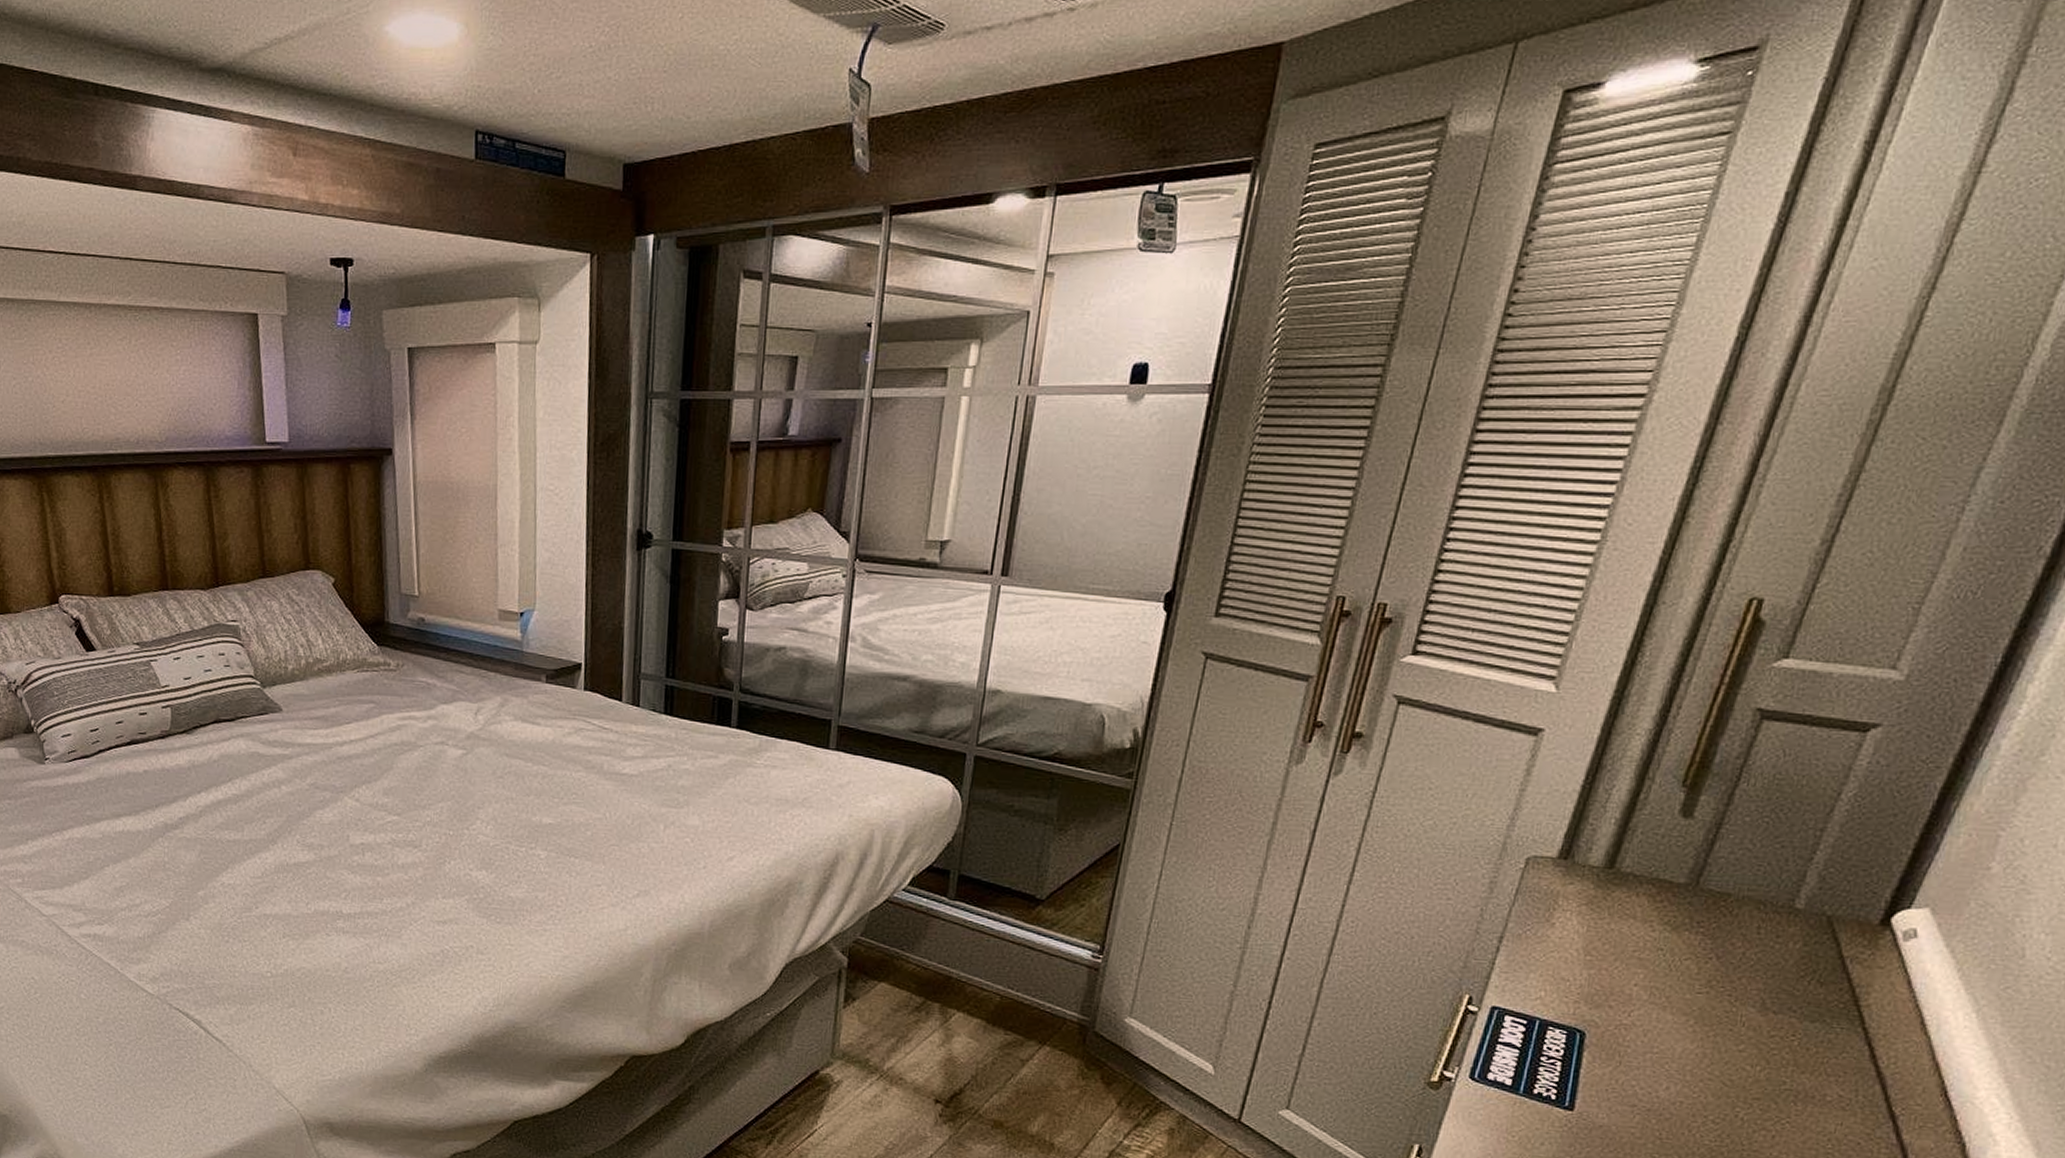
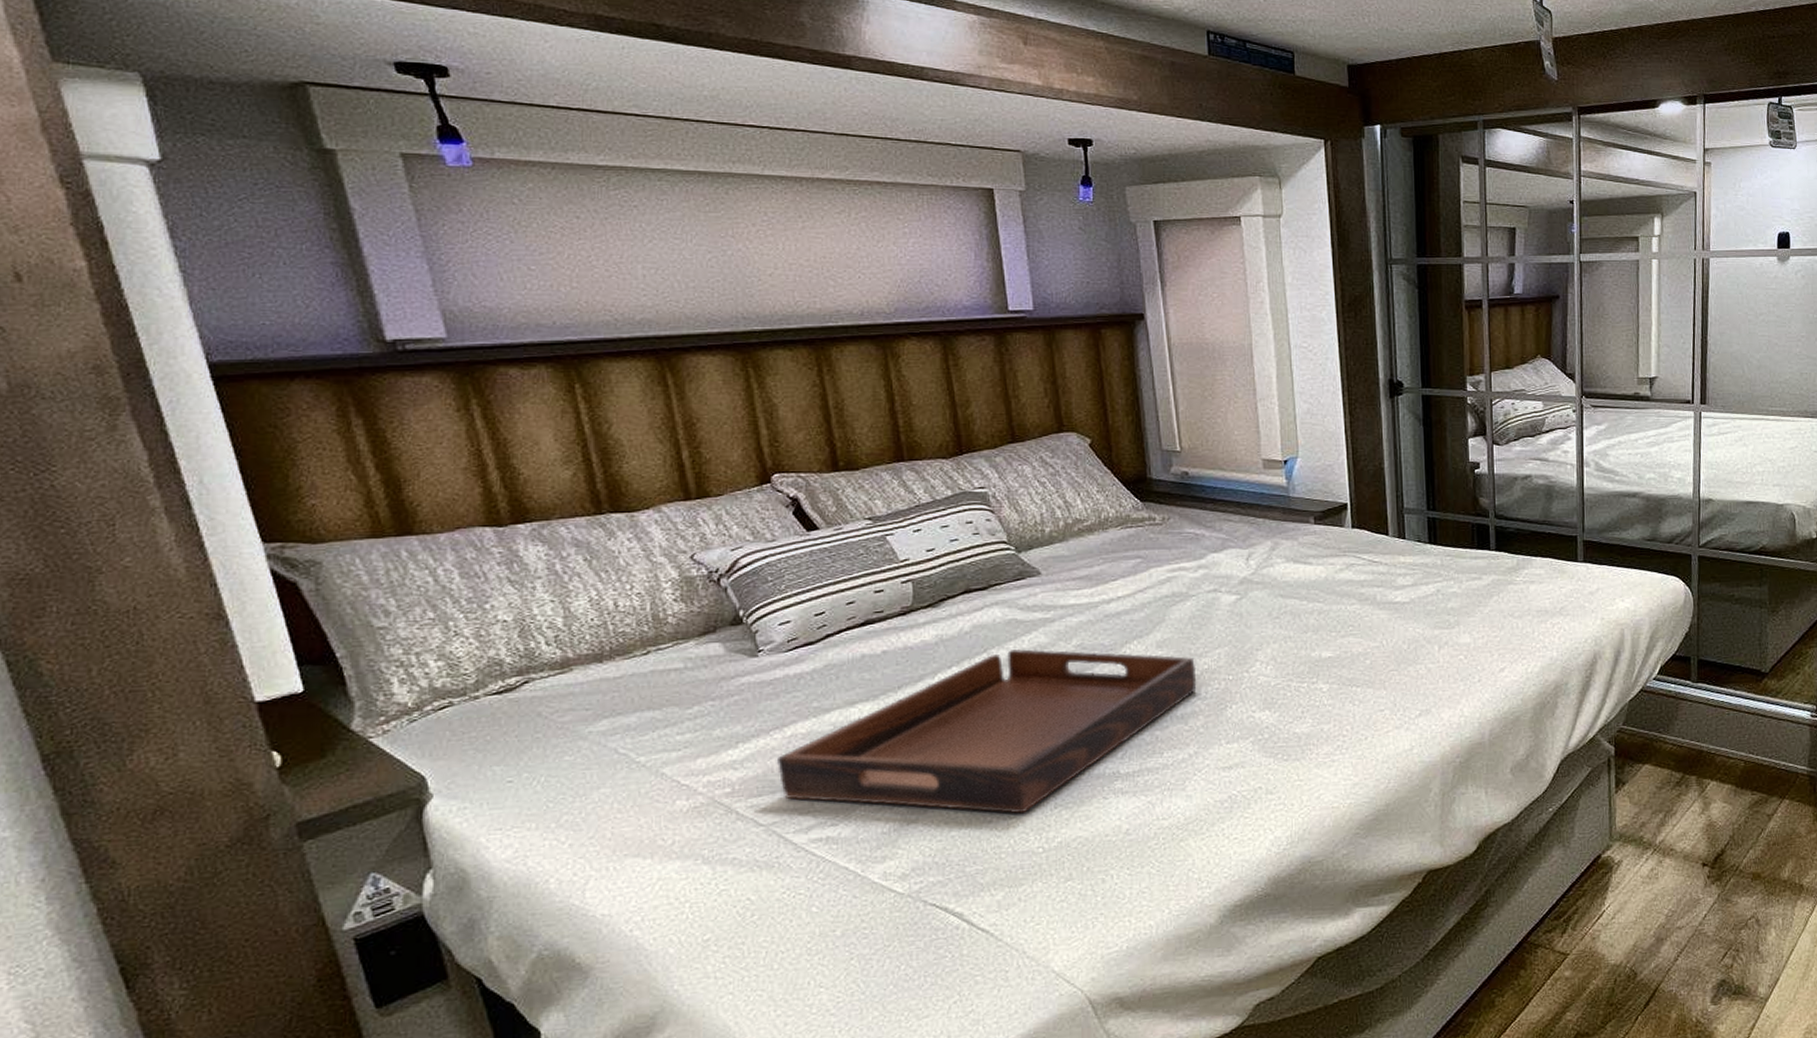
serving tray: none [58,782,419,938] -> present [778,649,1197,814]

